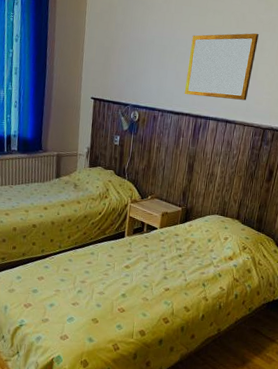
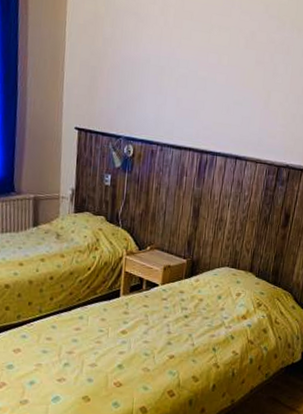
writing board: present [184,33,259,101] -> none [186,54,271,134]

